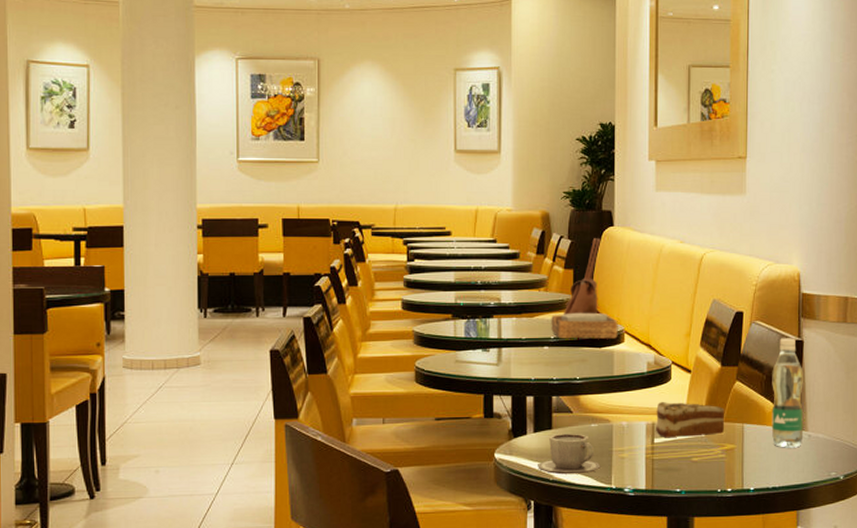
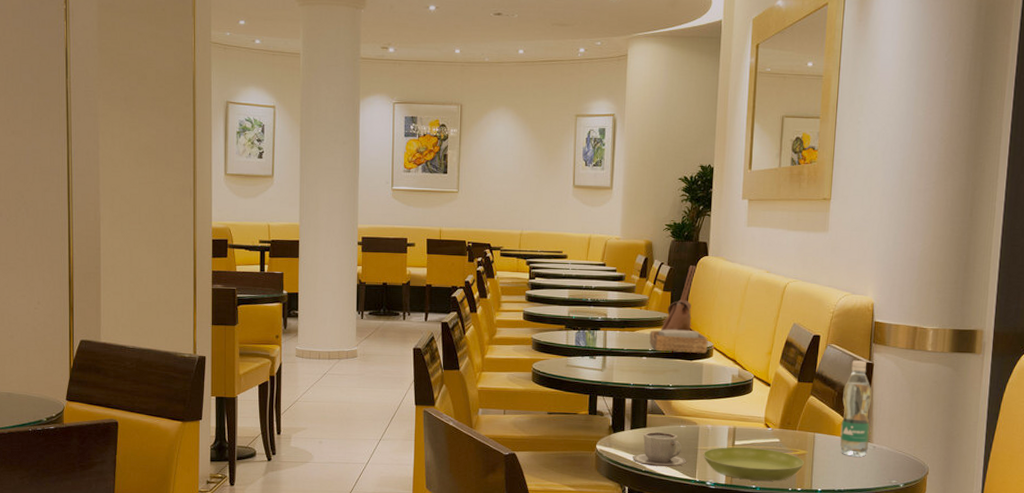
saucer: none [618,444,733,483] -> present [703,446,804,481]
cake slice: present [656,402,725,437] -> none [737,410,799,441]

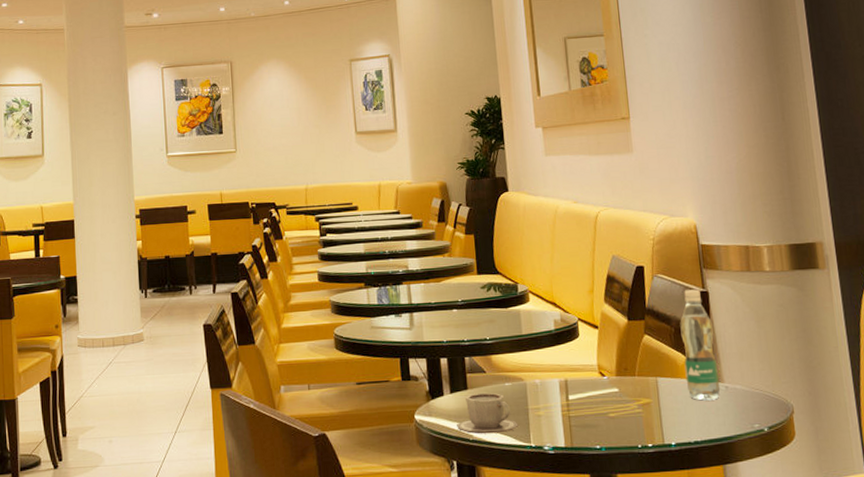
napkin holder: present [649,329,708,353] -> none [457,275,523,302]
handbag: present [660,266,696,332] -> none [468,204,501,278]
saucer: present [703,446,804,481] -> none [535,401,651,440]

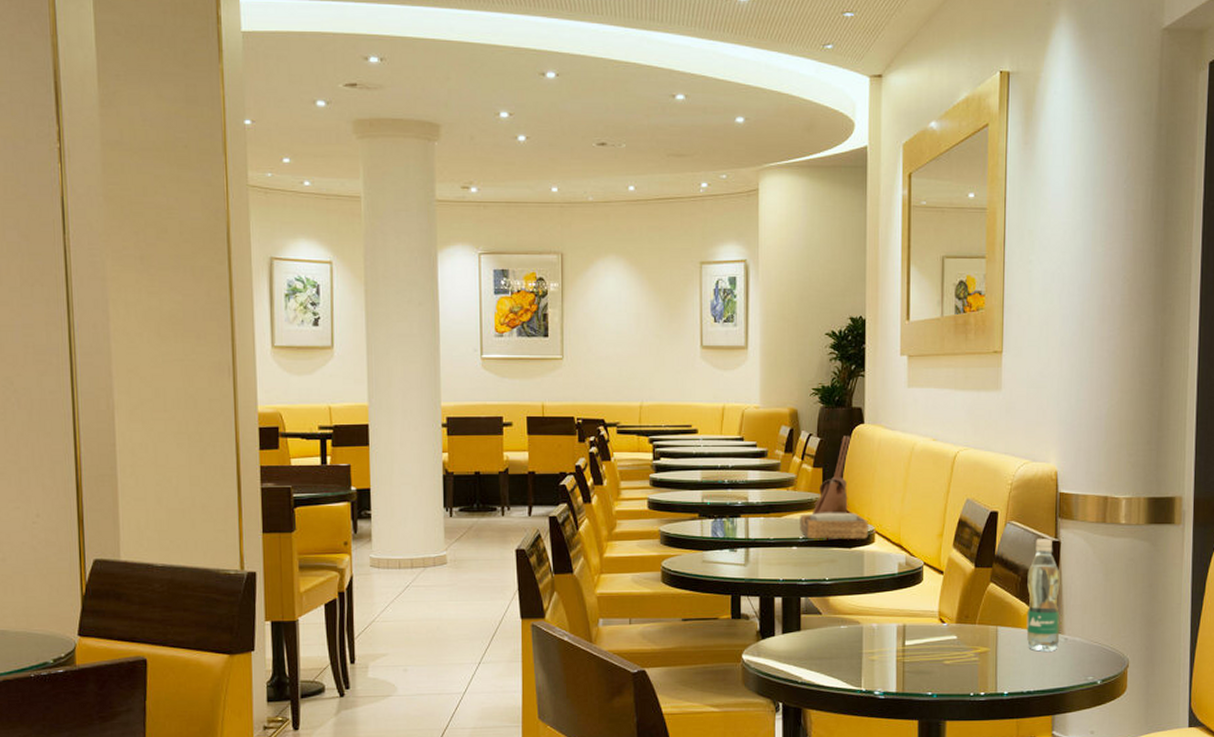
napkin holder: none [457,275,523,302] -> present [800,512,869,539]
cup: present [457,392,519,434] -> none [786,635,850,677]
handbag: none [468,204,501,278] -> present [811,436,850,515]

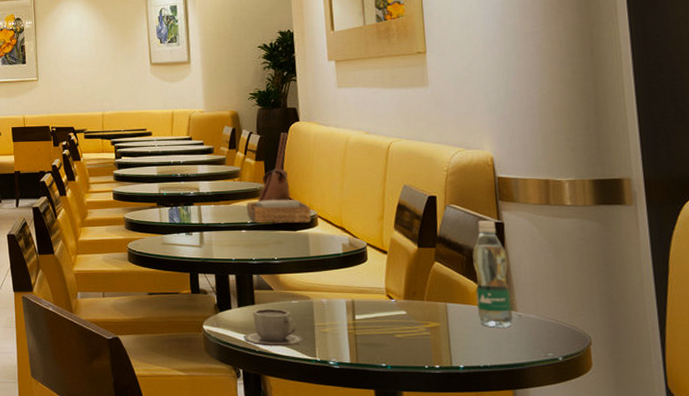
cup: none [786,635,850,677] -> present [244,308,304,347]

